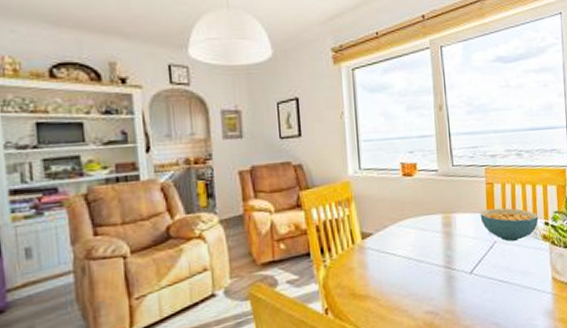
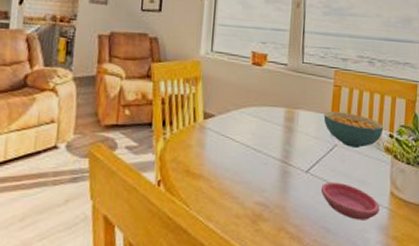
saucer: none [486,277,544,310] -> present [320,181,379,220]

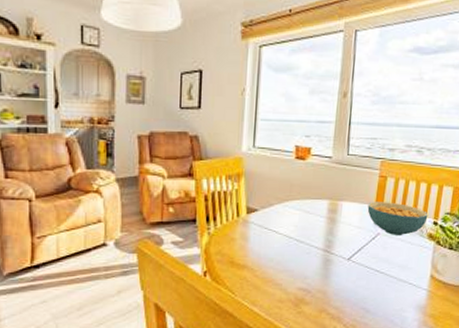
saucer: present [320,181,379,220] -> none [361,267,419,301]

